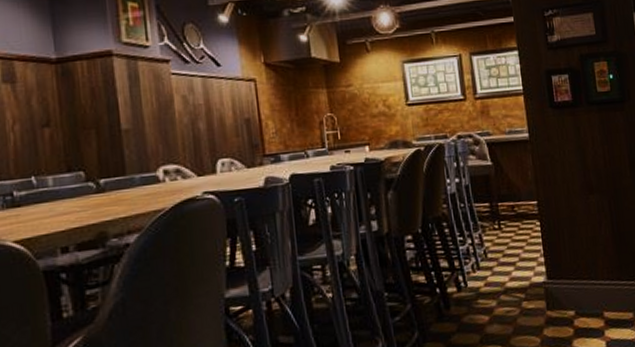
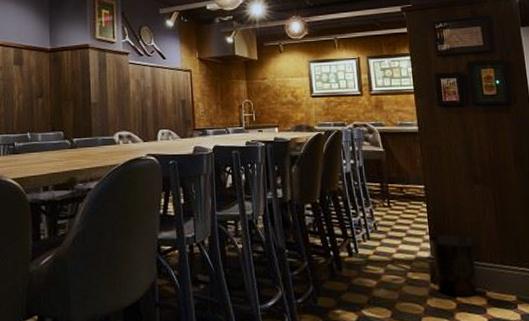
waste bin: none [543,252,595,323] -> present [428,234,478,298]

